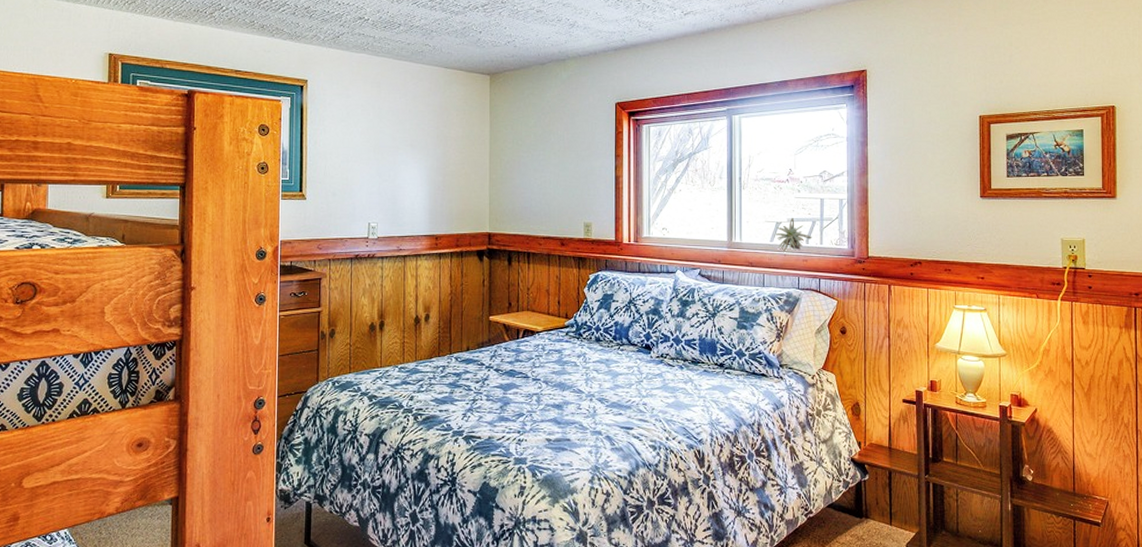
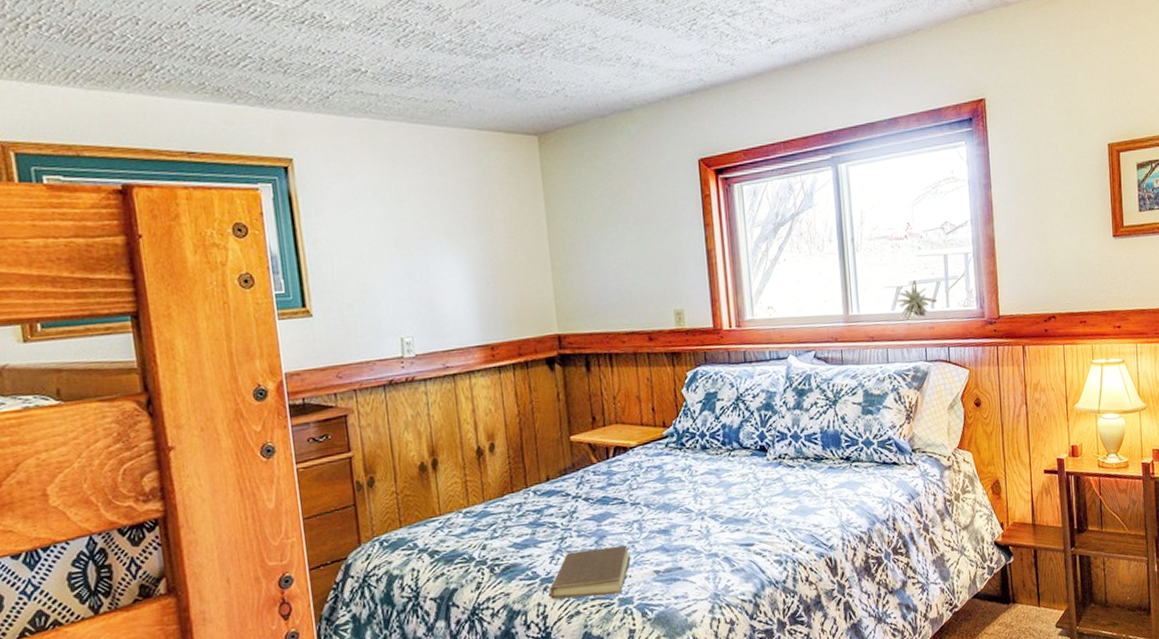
book: none [442,413,528,454] -> present [528,545,631,600]

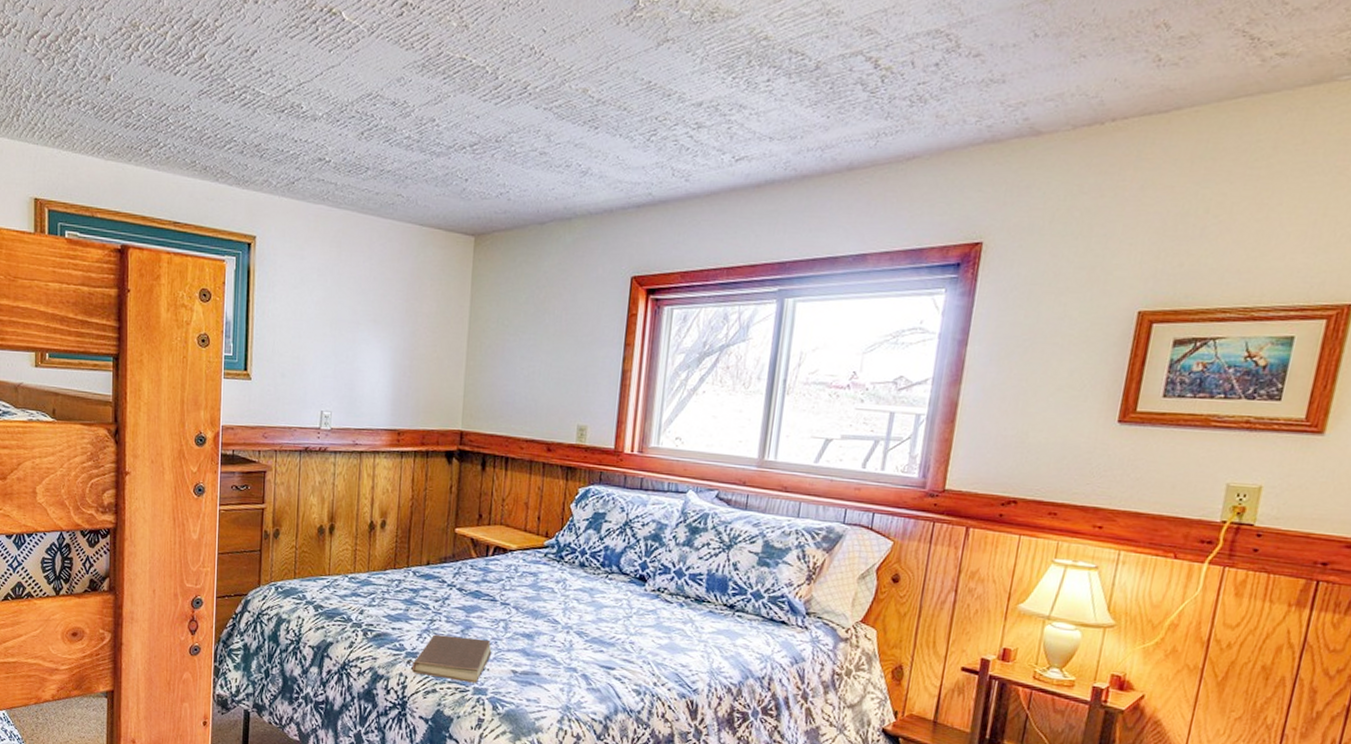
succulent plant: present [896,280,938,321] -> none [822,435,872,477]

